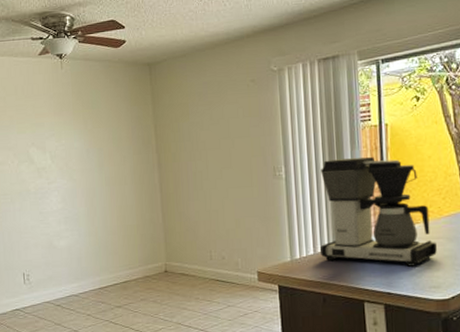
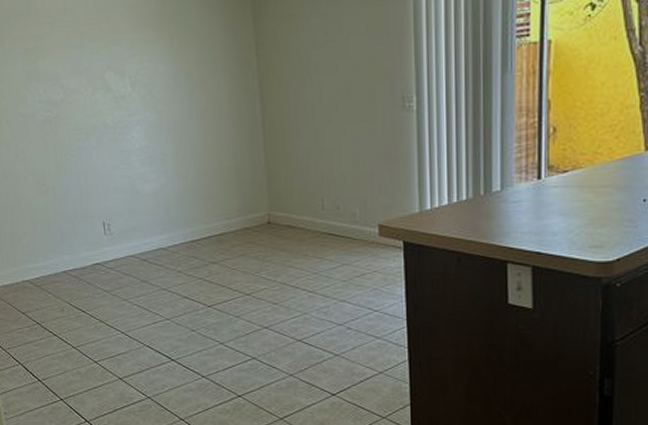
coffee maker: present [320,157,437,267] -> none [457,84,603,221]

